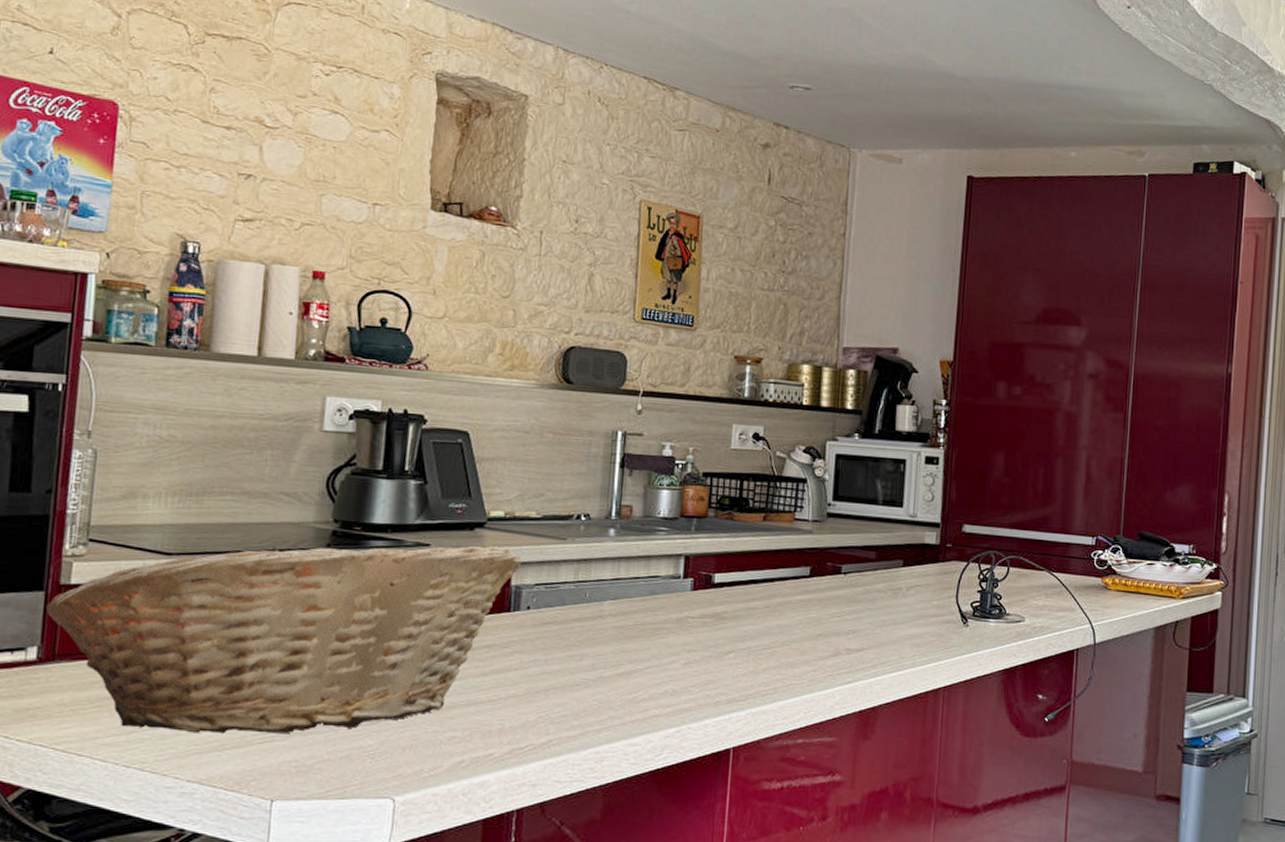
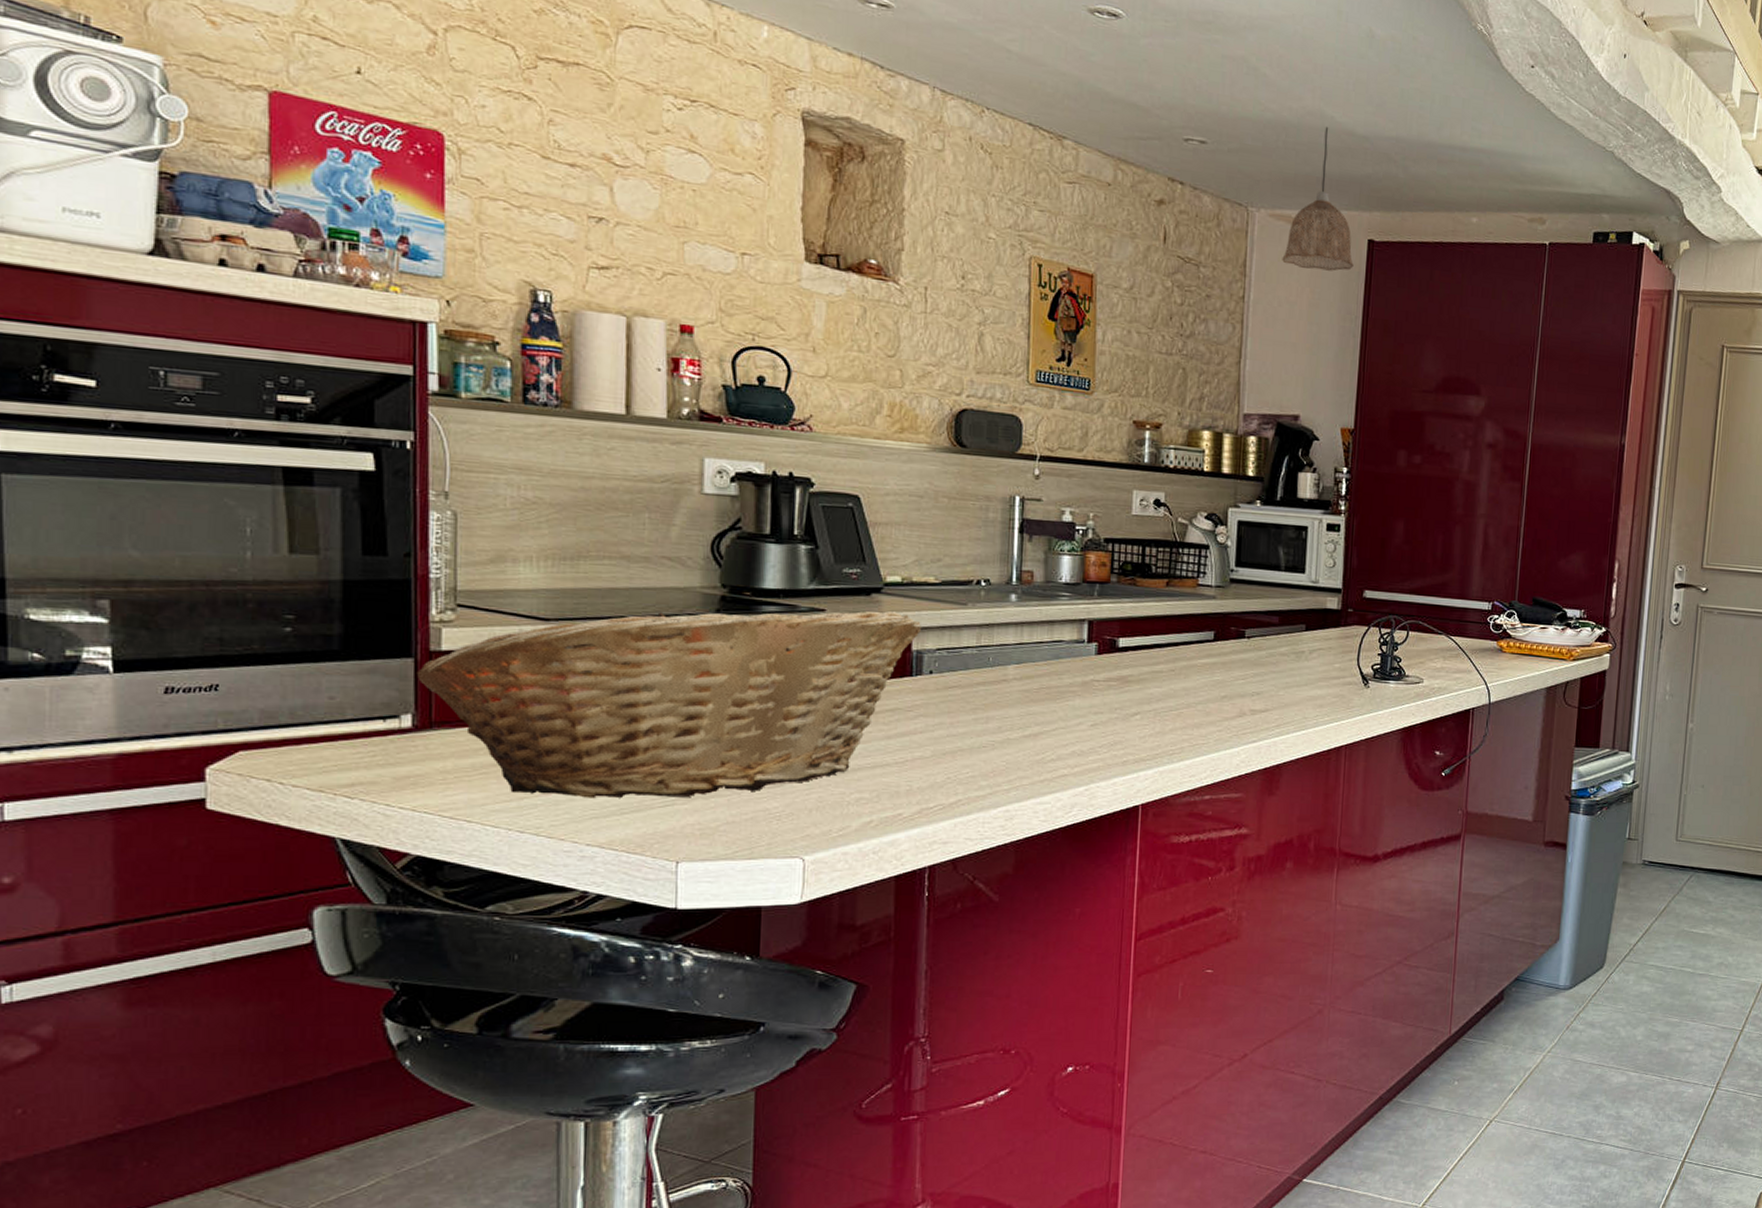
pendant lamp: none [883,71,953,207] -> present [1282,127,1354,271]

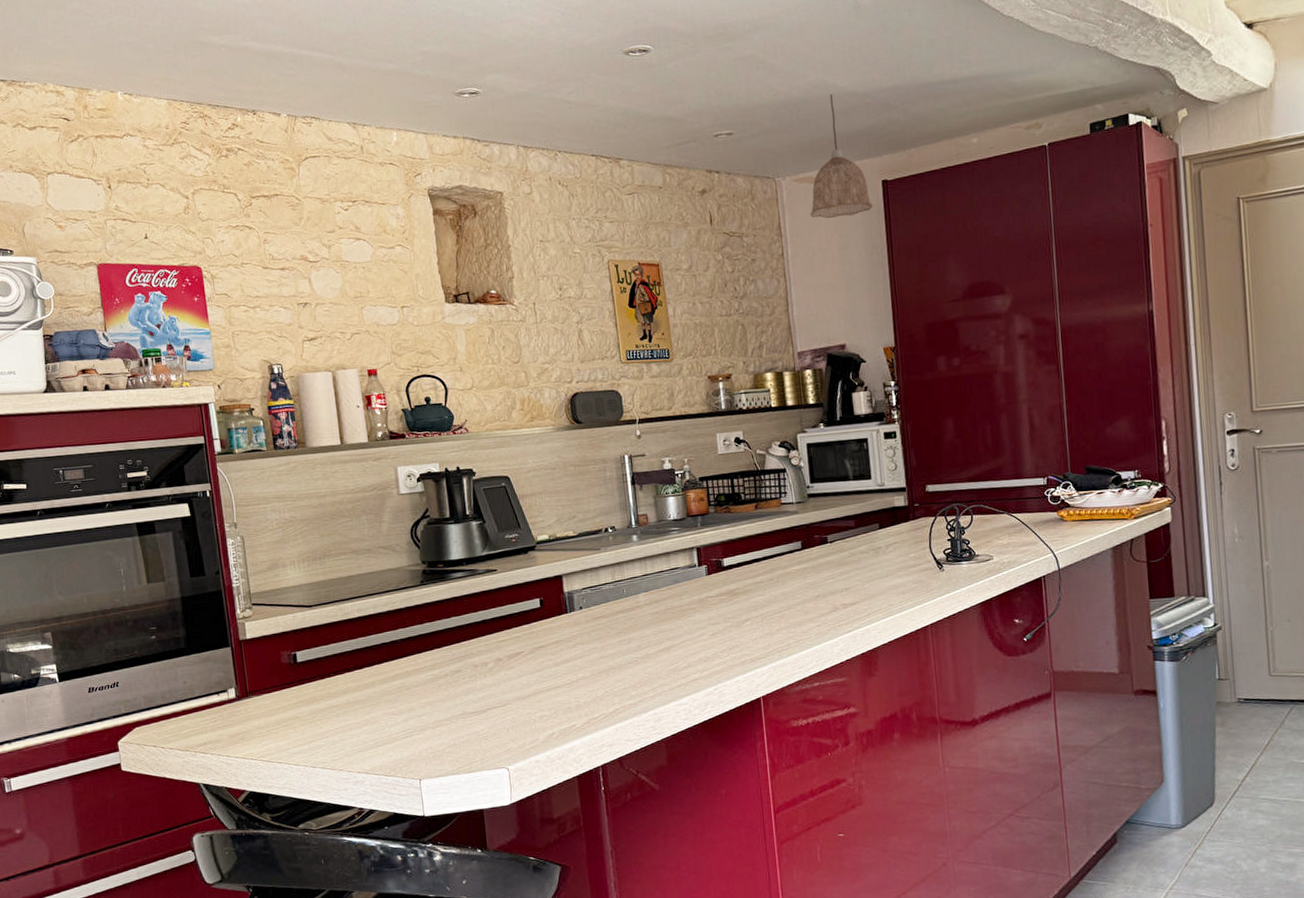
fruit basket: present [416,610,922,799] -> none [233,562,569,739]

